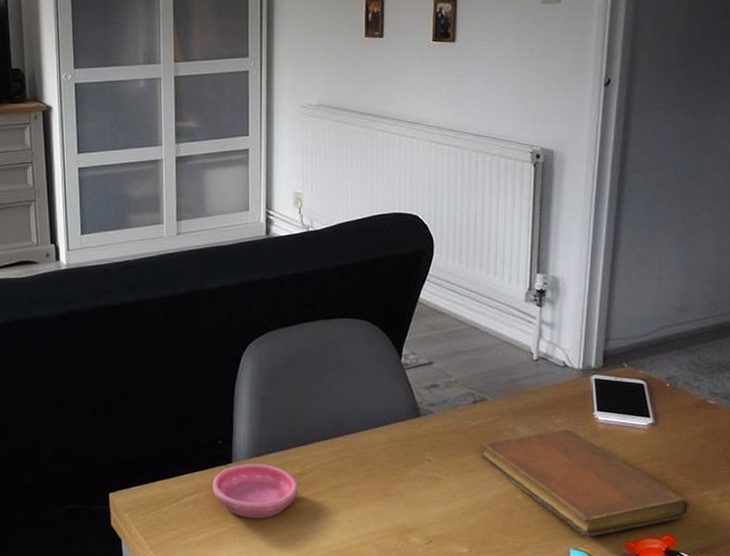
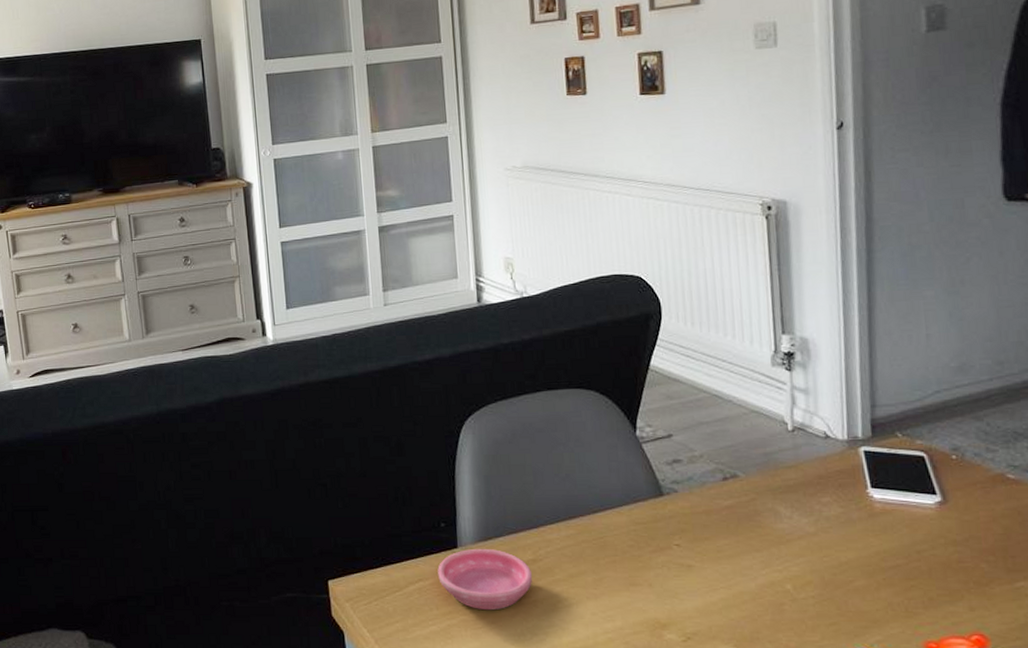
notebook: present [481,429,690,537] -> none [737,508,1000,636]

